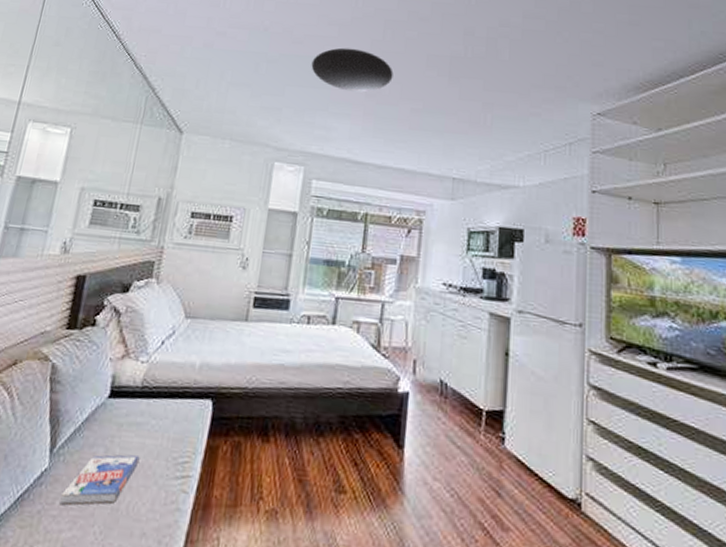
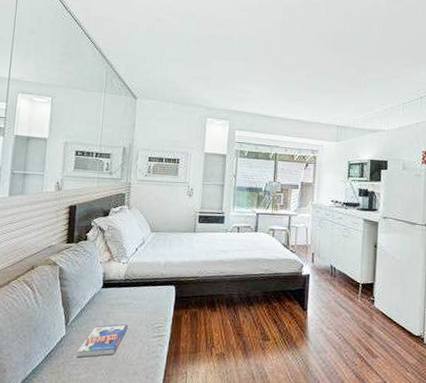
ceiling light: present [311,47,393,92] -> none [230,29,292,63]

